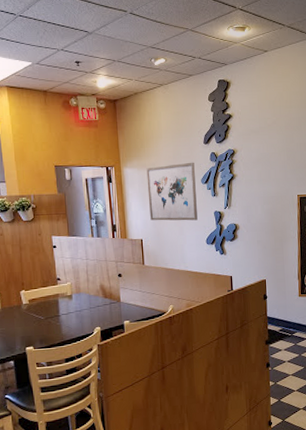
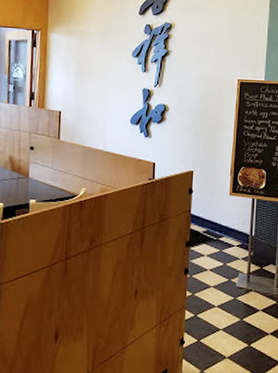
wall art: present [146,162,198,221] -> none [72,32,127,97]

